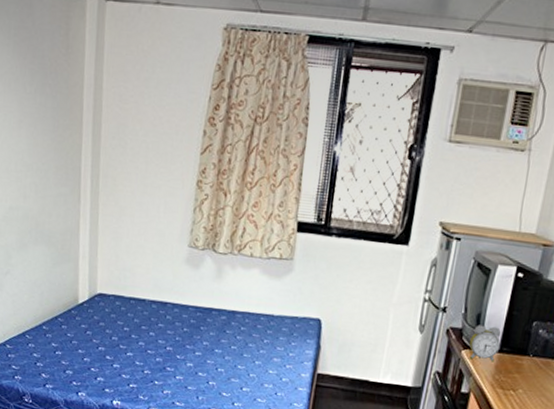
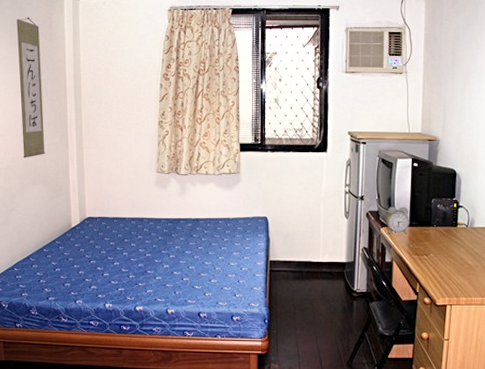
wall scroll: none [23,18,53,210] -> present [17,17,46,158]

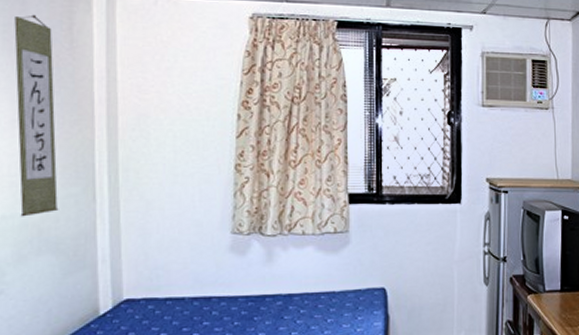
alarm clock: present [386,206,410,235] -> none [533,268,562,303]

